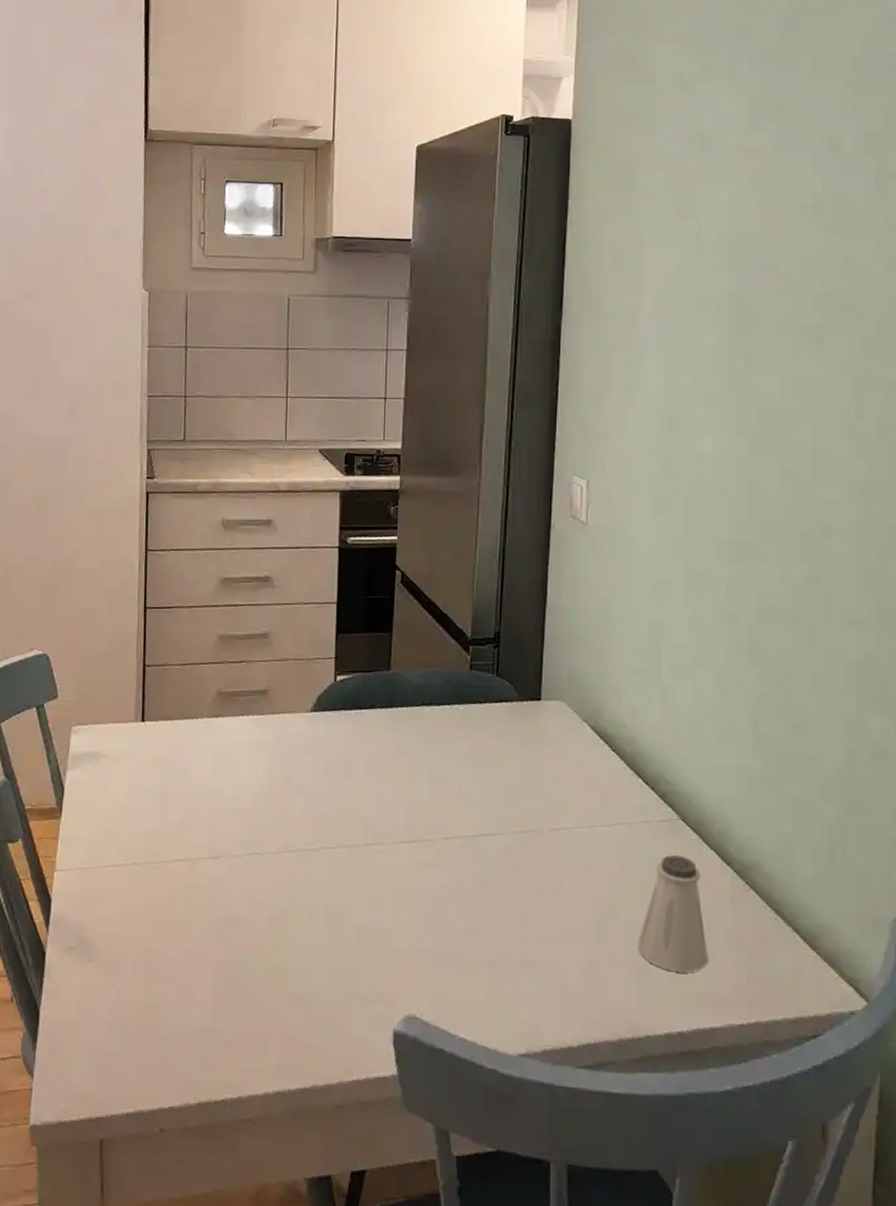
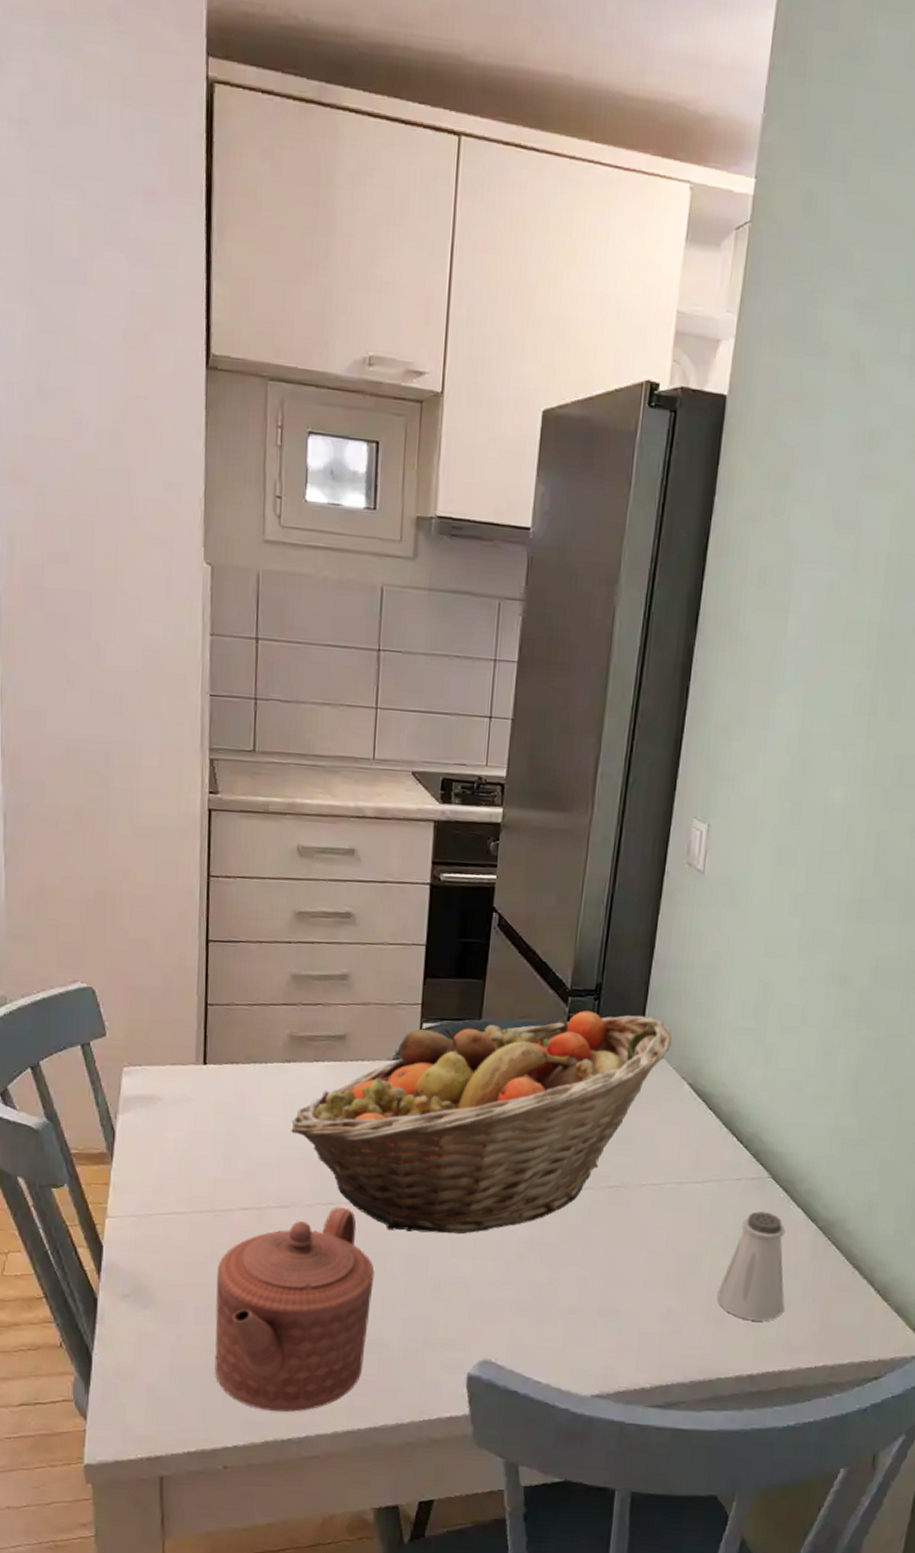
teapot: none [151,857,300,1071] -> present [214,1207,375,1412]
fruit basket: none [220,658,571,883] -> present [291,1010,673,1235]

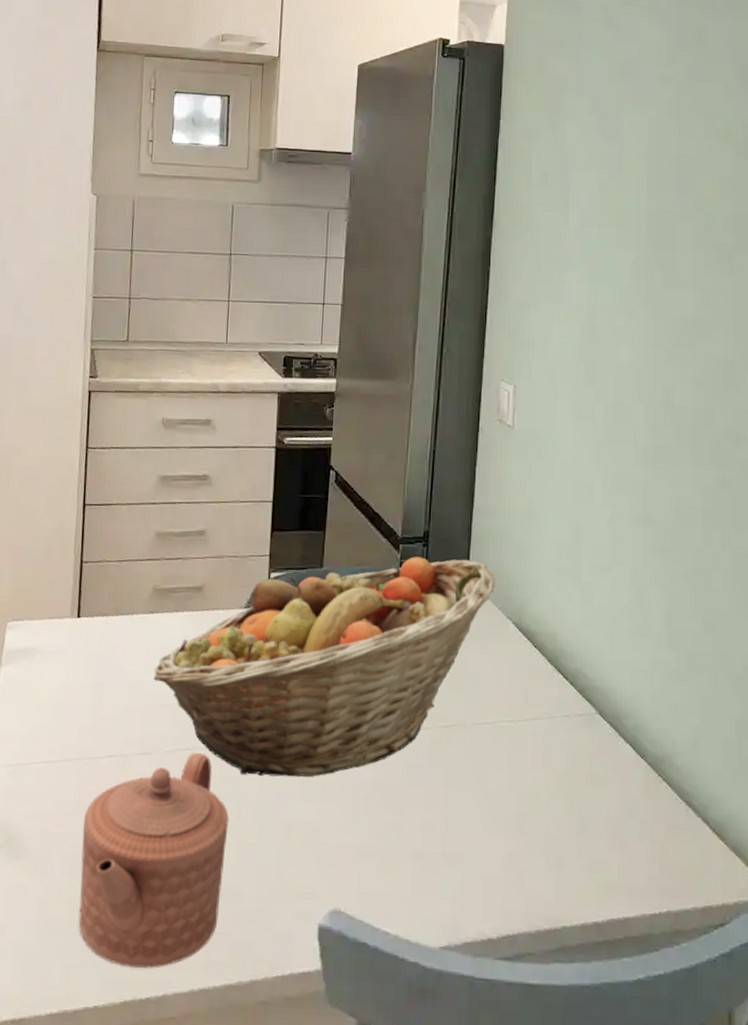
saltshaker: present [717,1211,786,1322] -> none [556,748,623,864]

